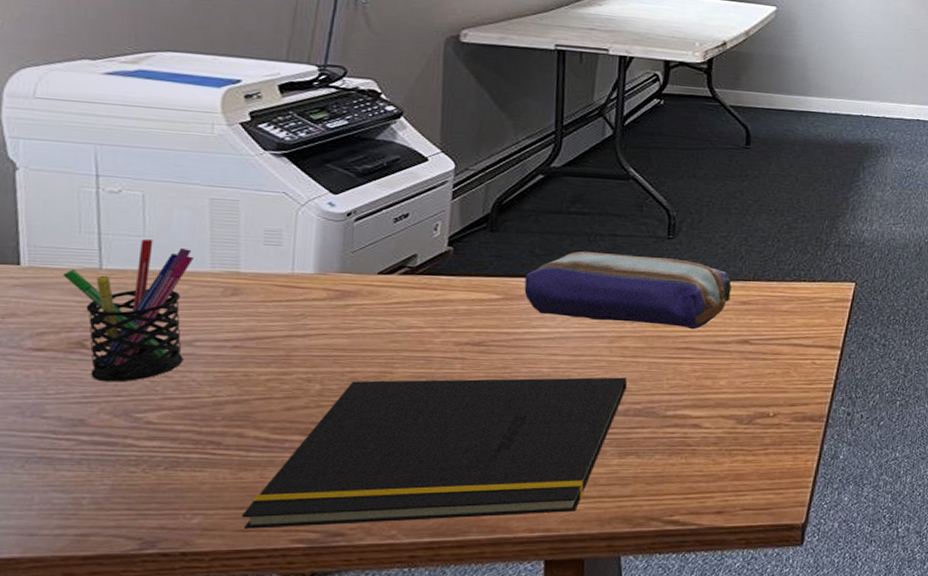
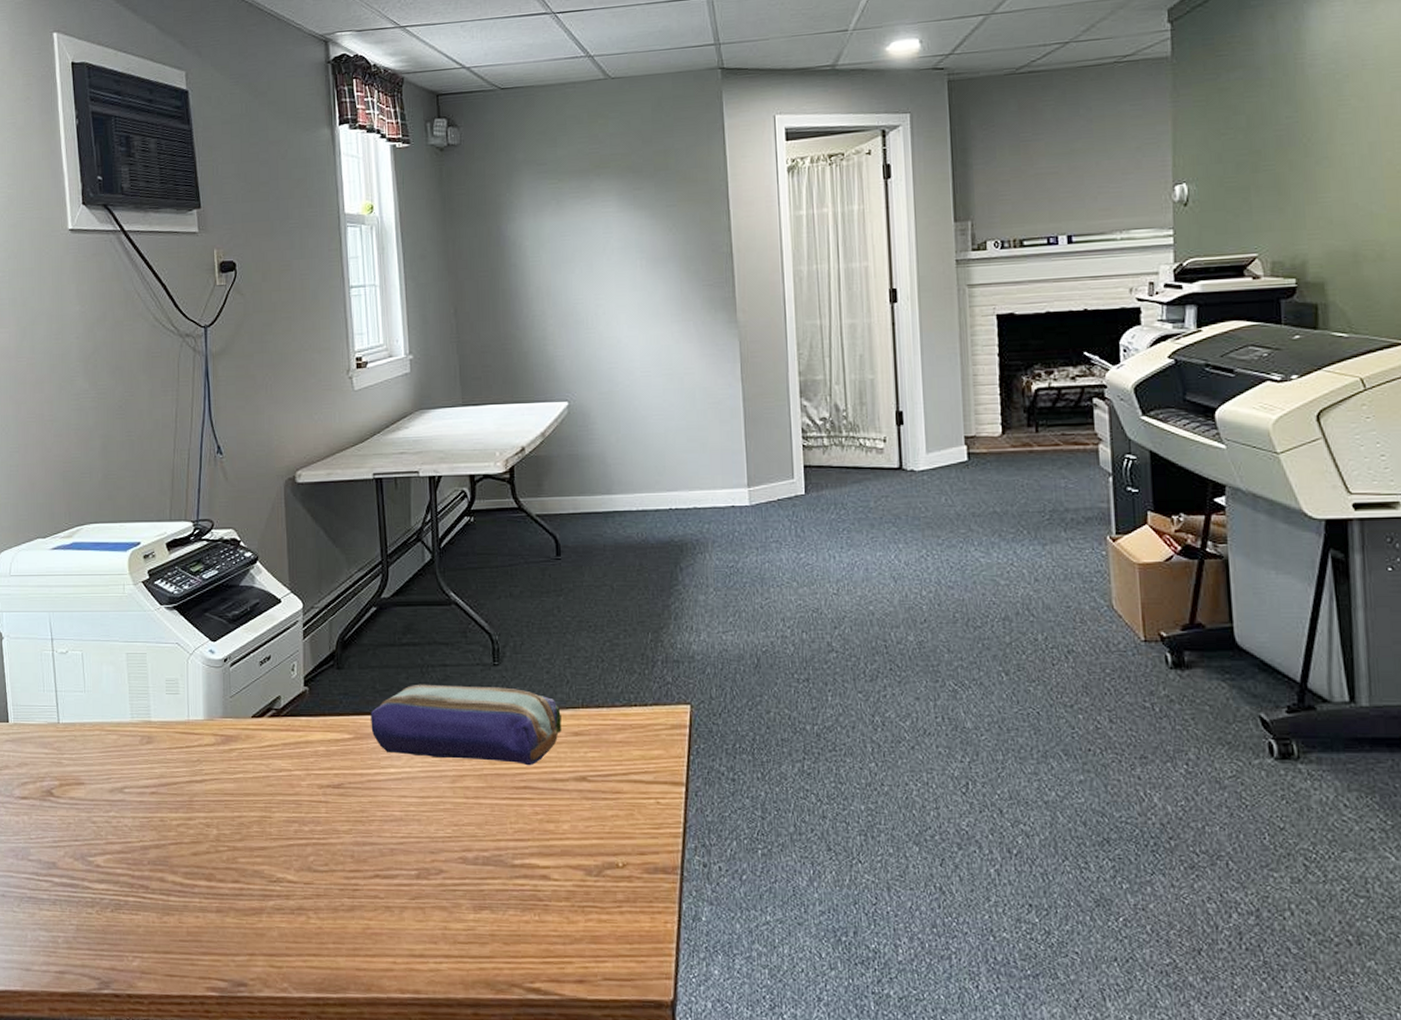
pen holder: present [63,238,193,382] -> none [35,693,119,828]
notepad: present [241,377,628,529] -> none [168,821,474,975]

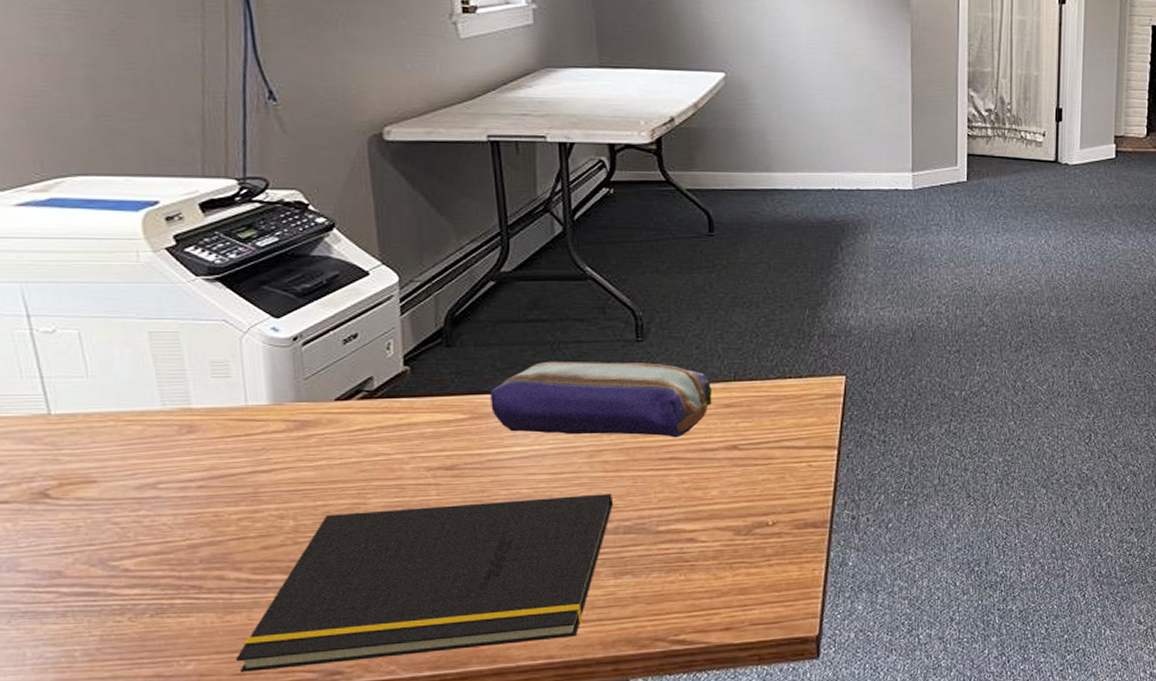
notepad: none [168,821,474,975] -> present [235,494,614,672]

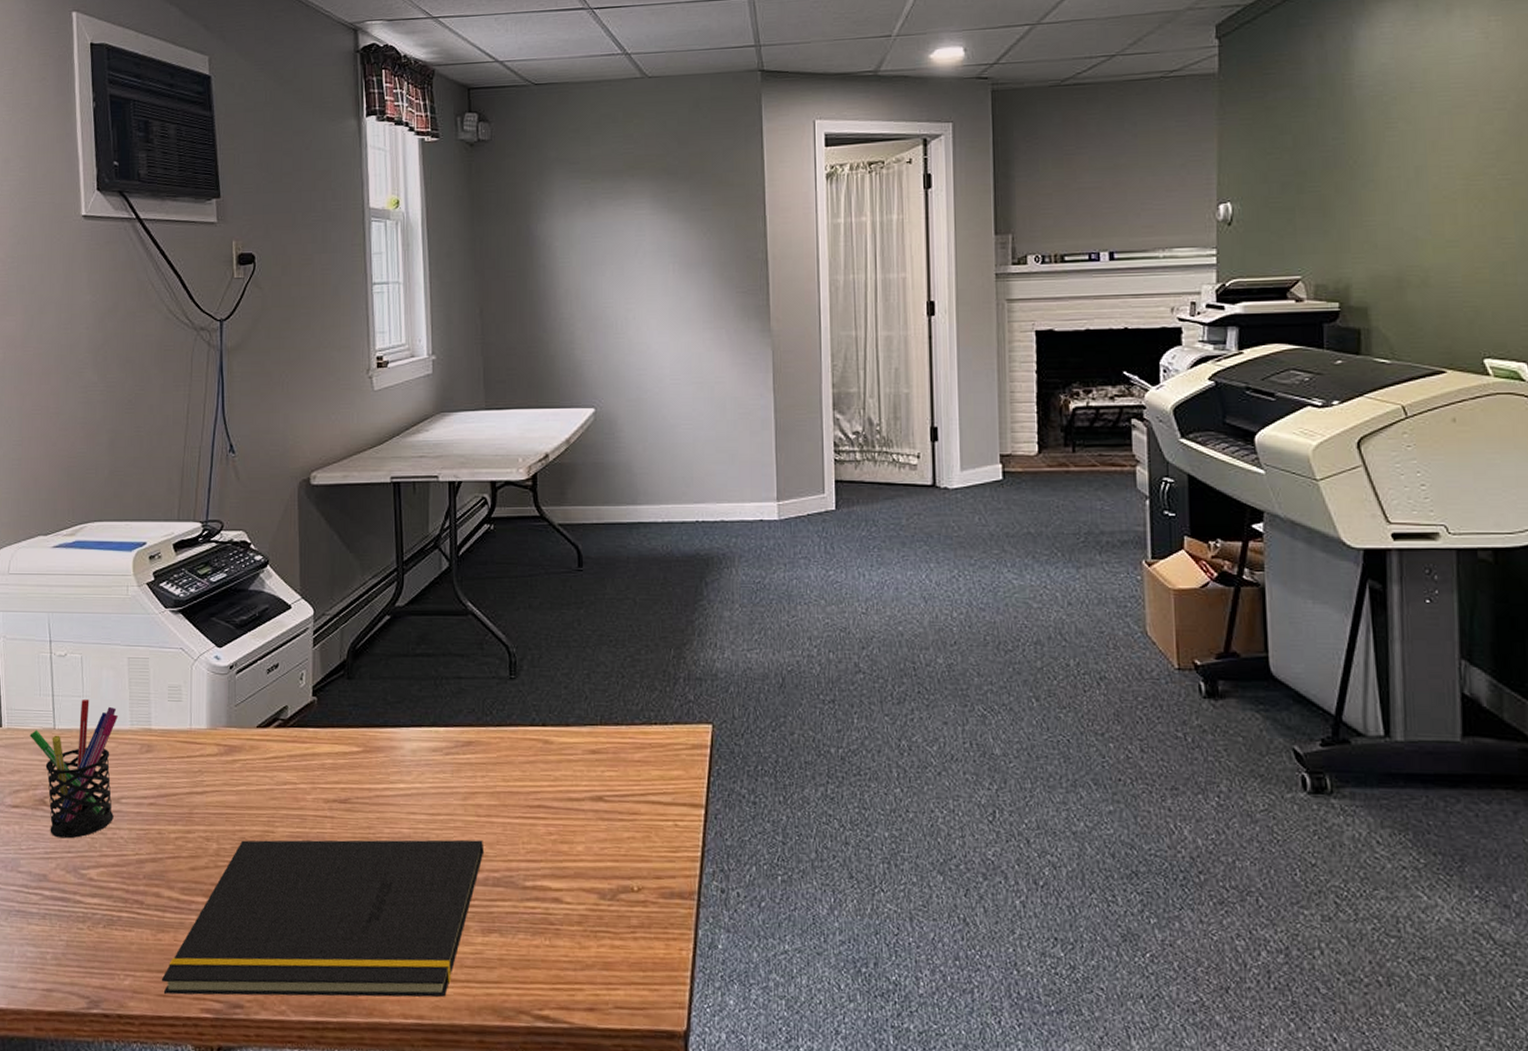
pen holder: none [12,379,150,532] -> present [30,698,118,839]
pencil case: present [490,361,712,438] -> none [381,696,579,784]

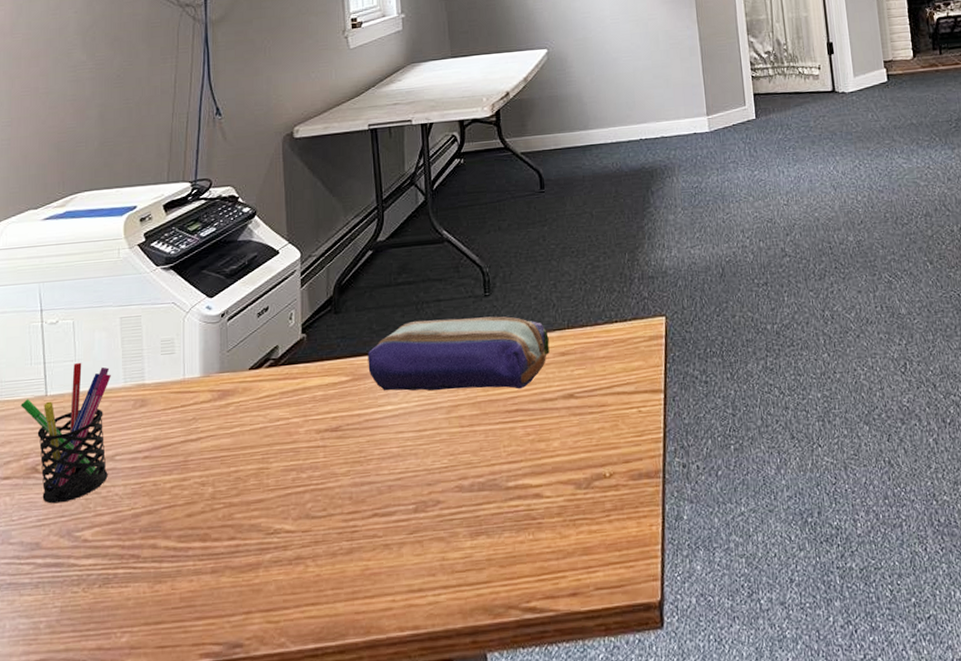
notepad: present [161,839,484,998] -> none [159,449,469,645]
pencil case: none [381,696,579,784] -> present [368,316,550,391]

